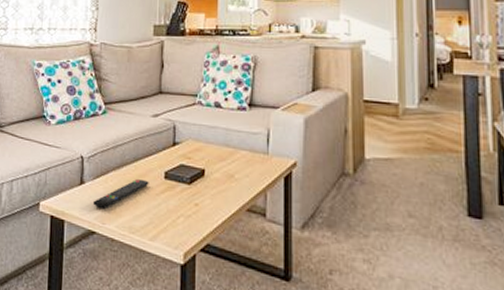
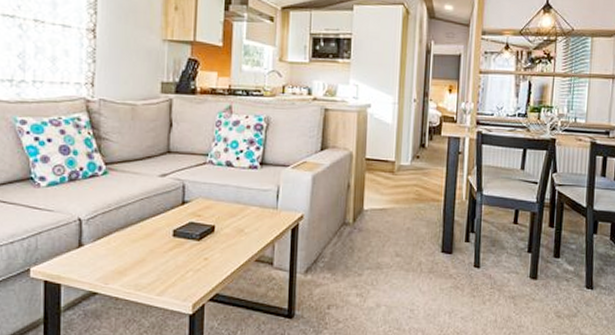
remote control: present [92,178,149,209] -> none [93,238,156,269]

